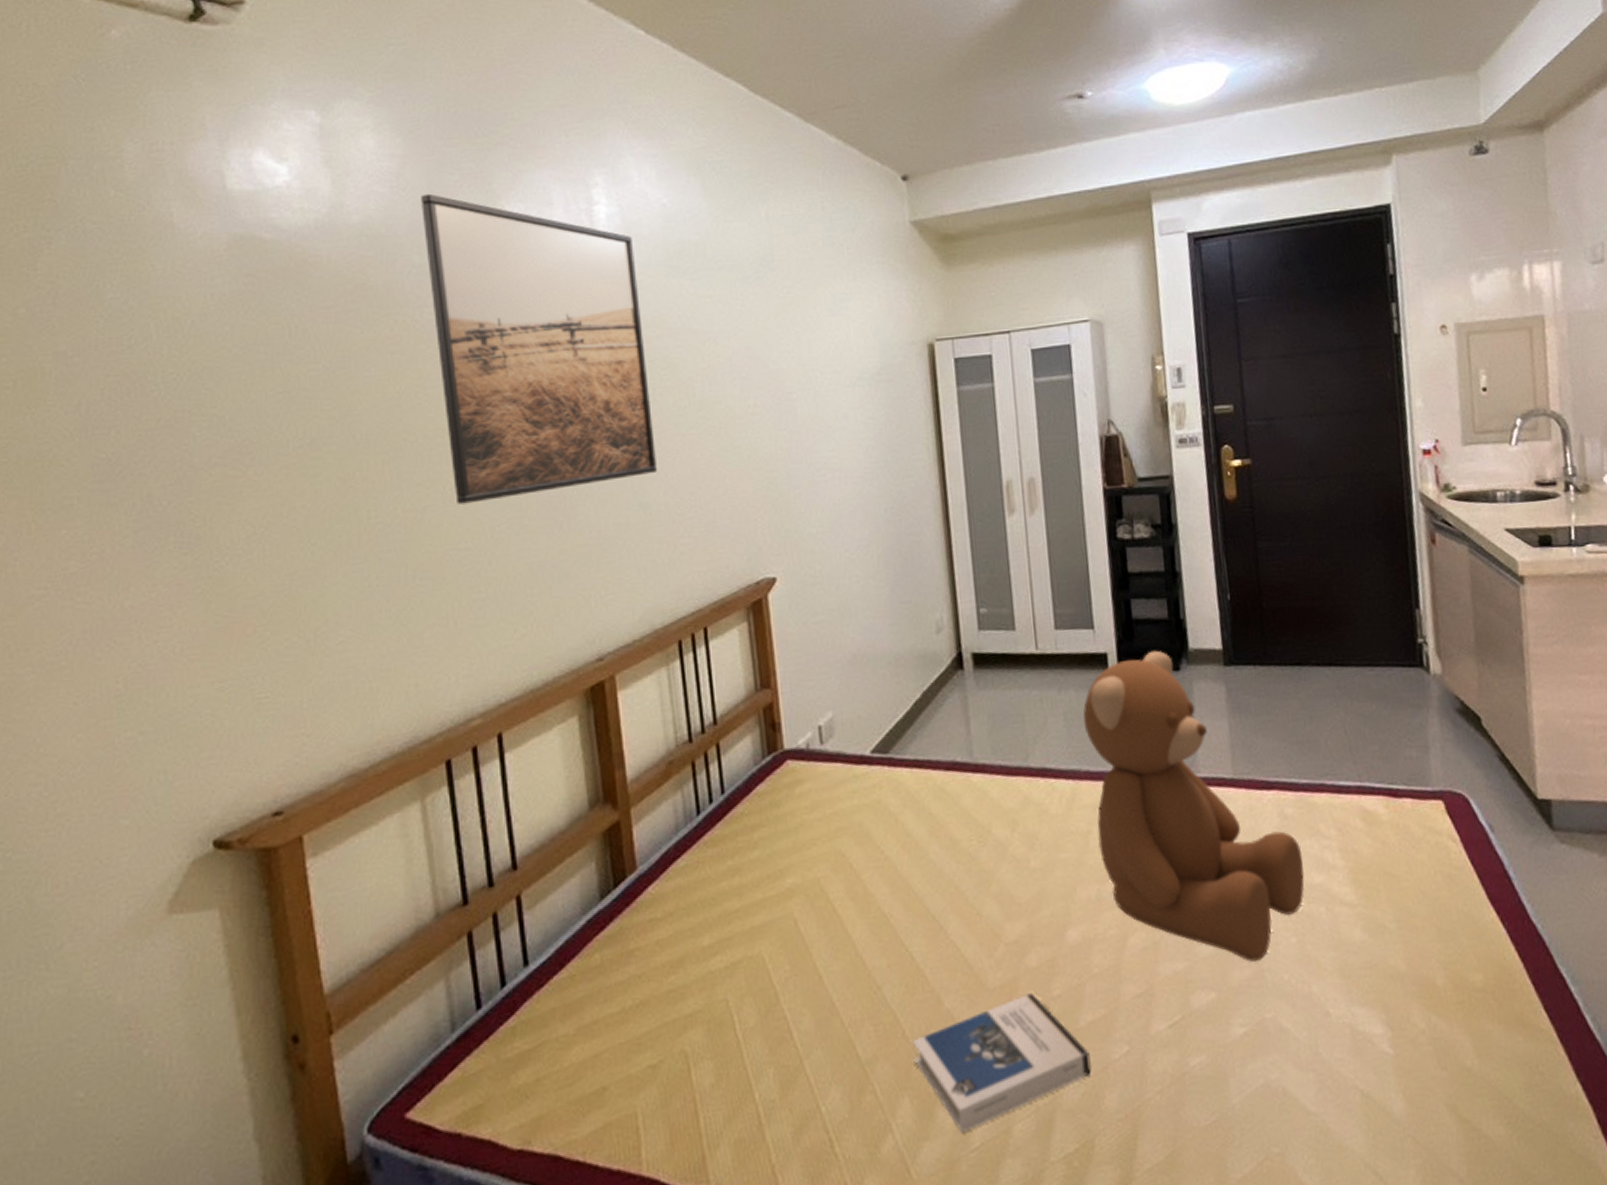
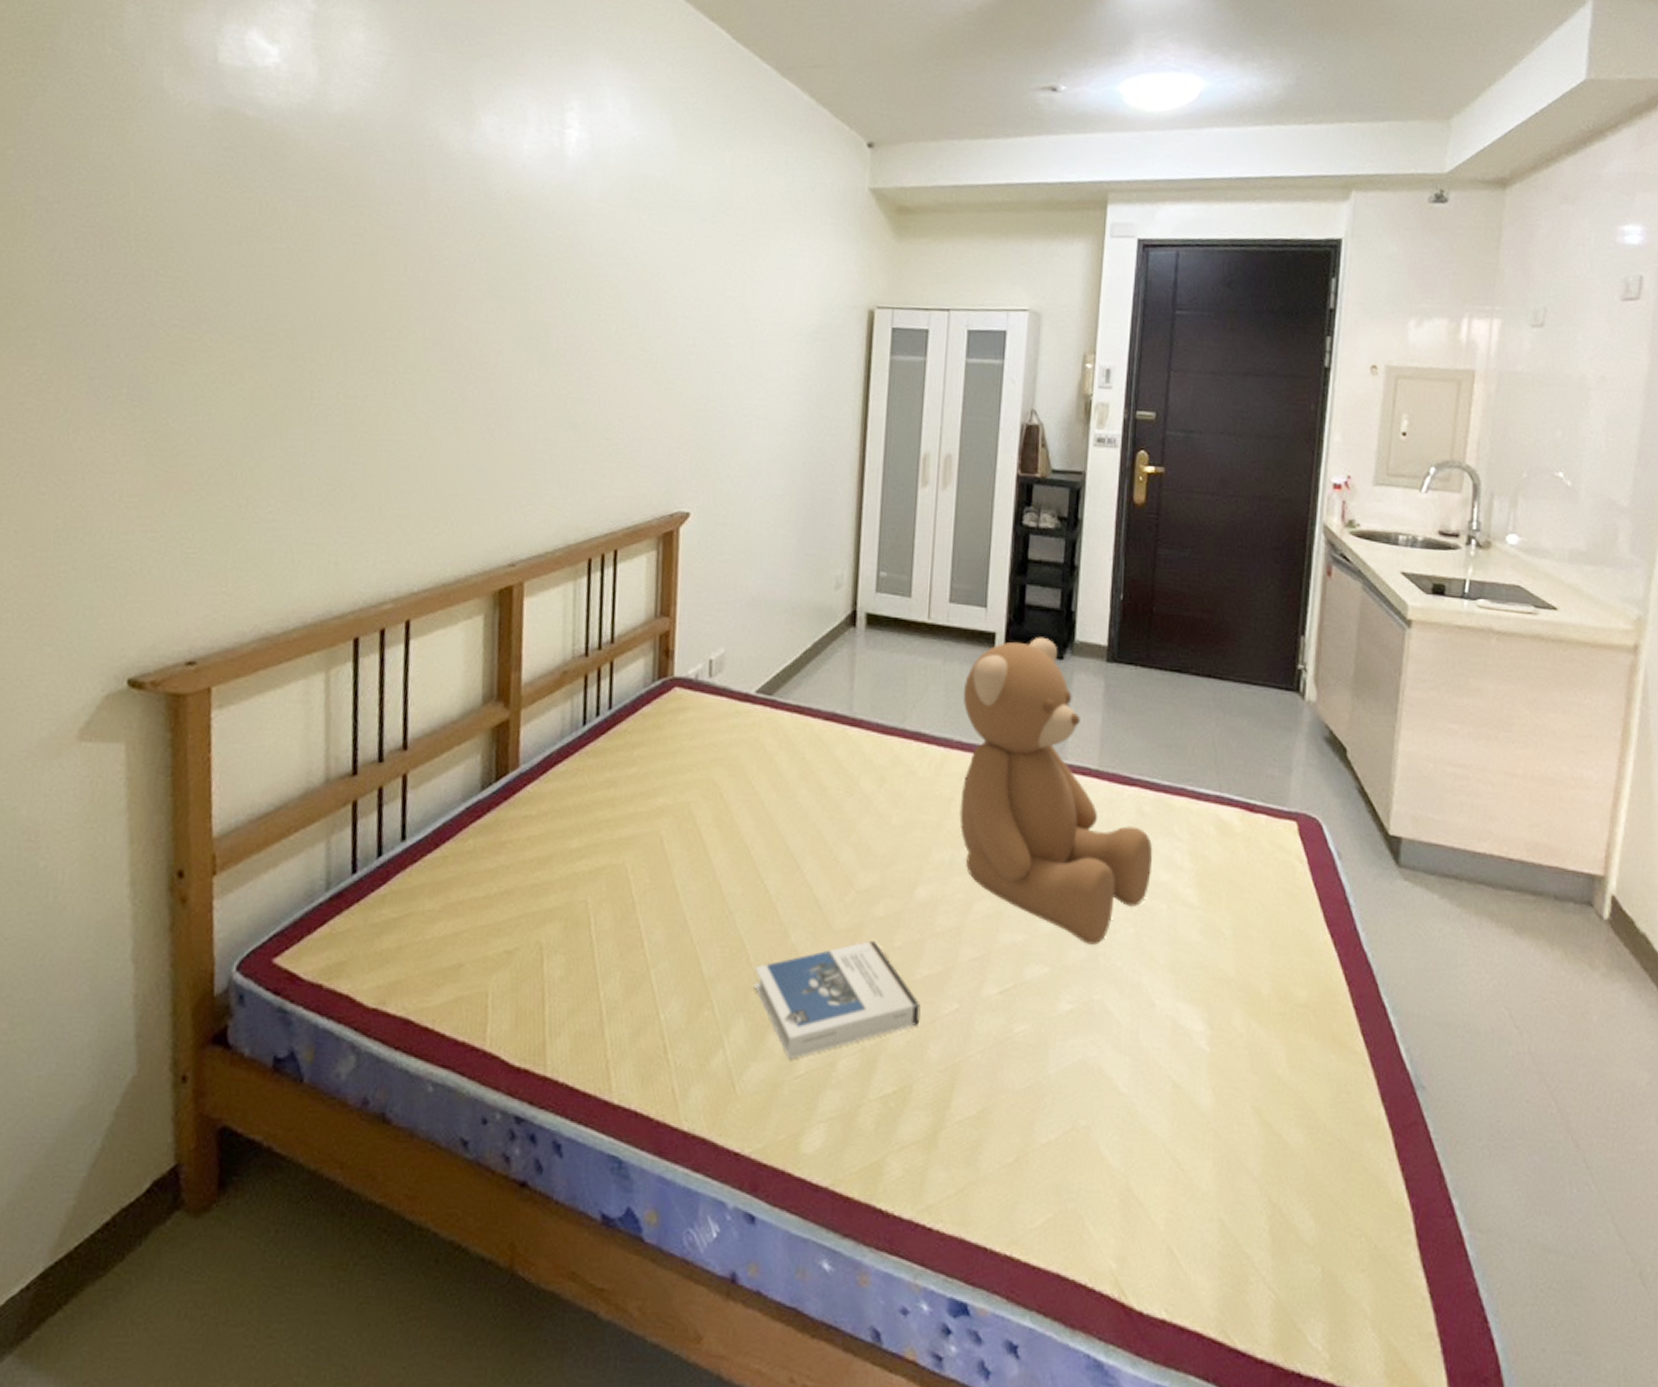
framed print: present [421,193,657,505] -> none [396,94,599,399]

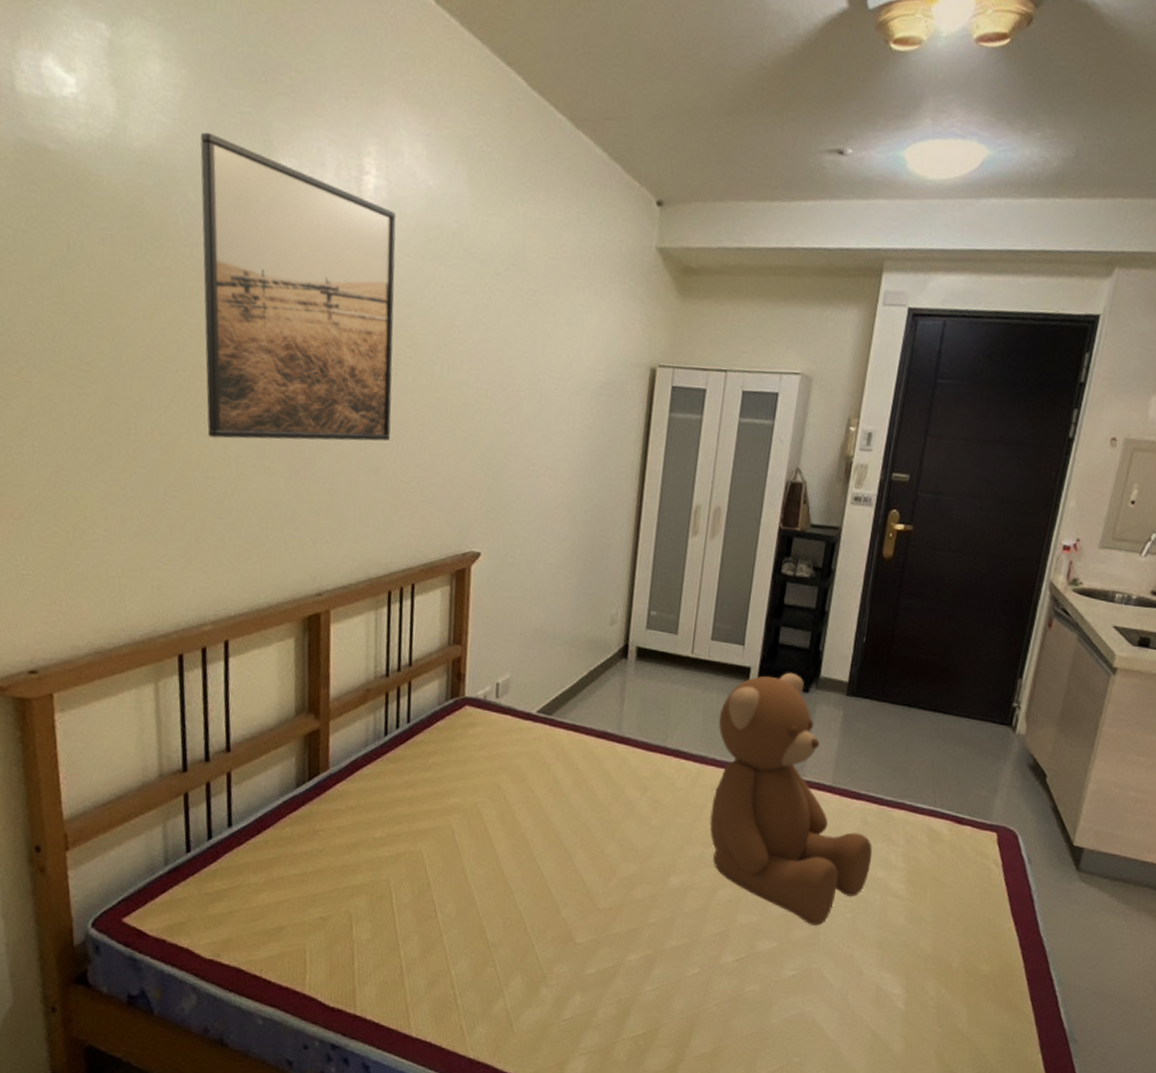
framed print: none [396,94,599,399] -> present [200,132,396,442]
hardback book: present [753,940,921,1059] -> none [530,917,669,1007]

